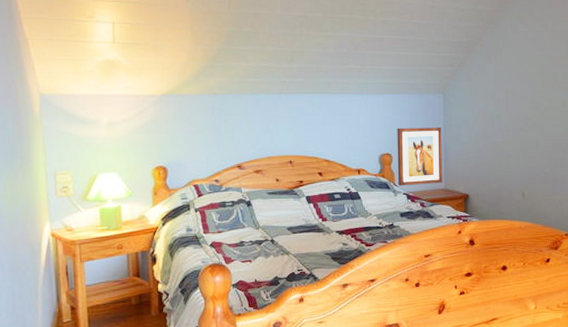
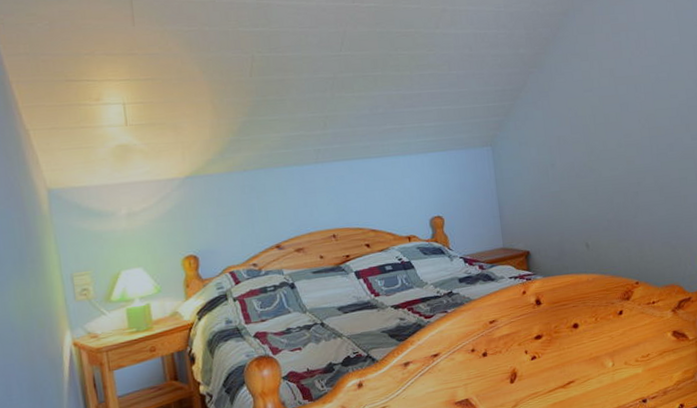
wall art: present [397,127,442,186] -> none [446,182,500,250]

